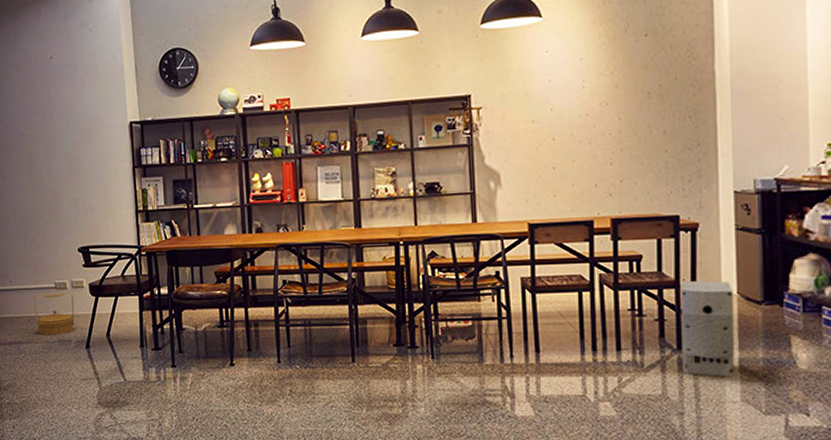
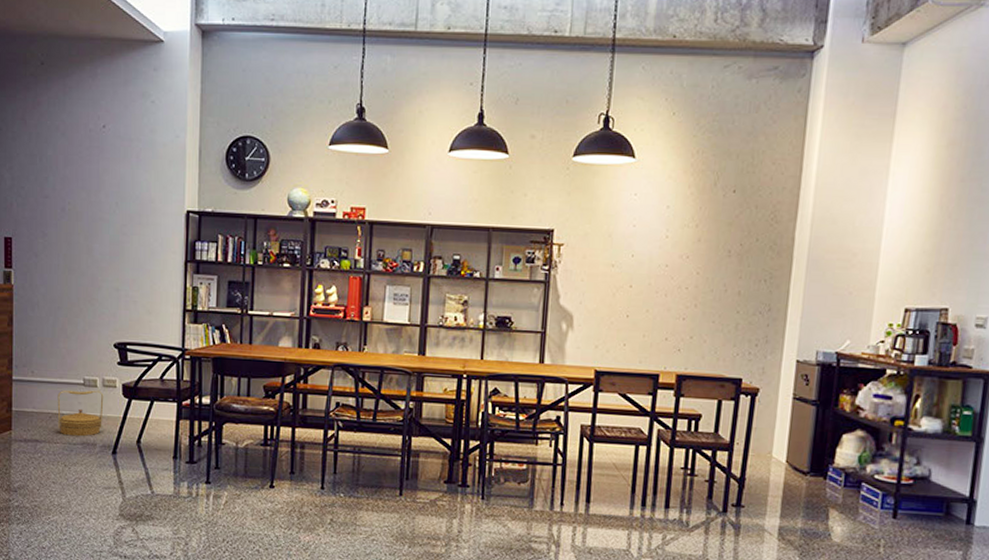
air purifier: present [680,281,735,376] -> none [725,445,783,543]

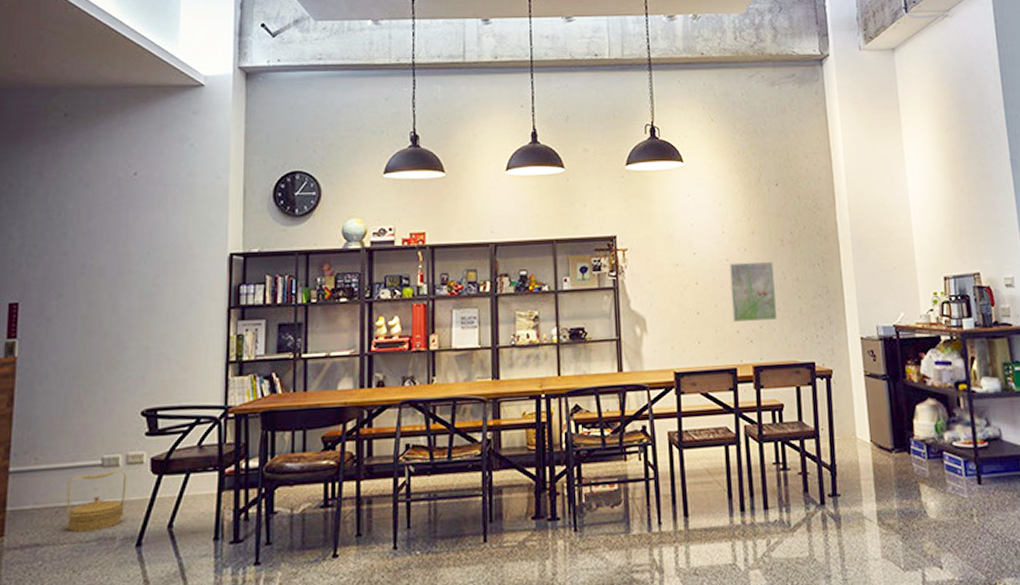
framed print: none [662,269,717,333] -> present [730,261,777,322]

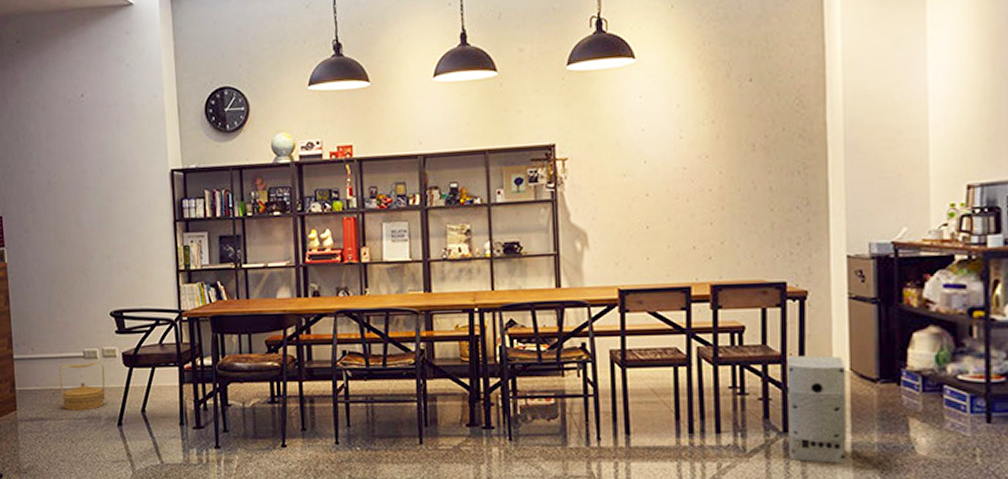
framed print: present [730,261,777,322] -> none [687,169,743,238]
air purifier: none [819,429,874,532] -> present [787,355,847,463]

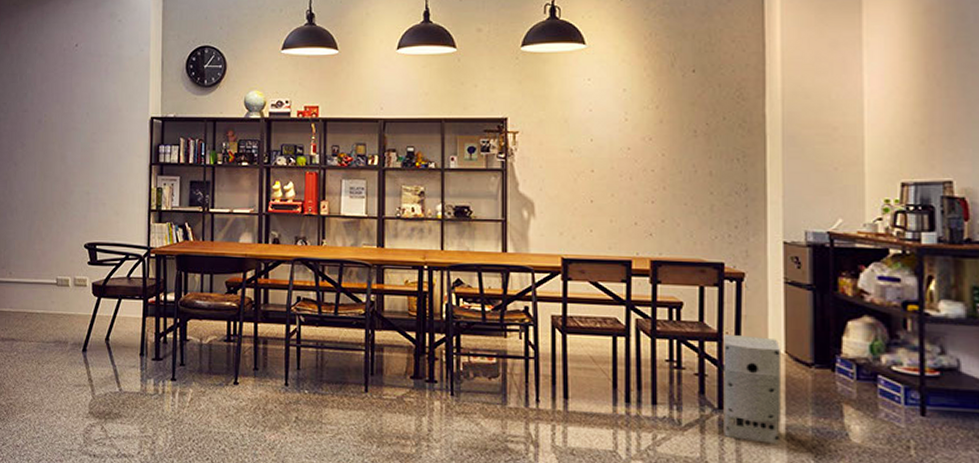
basket: present [59,361,106,411] -> none [32,289,75,335]

